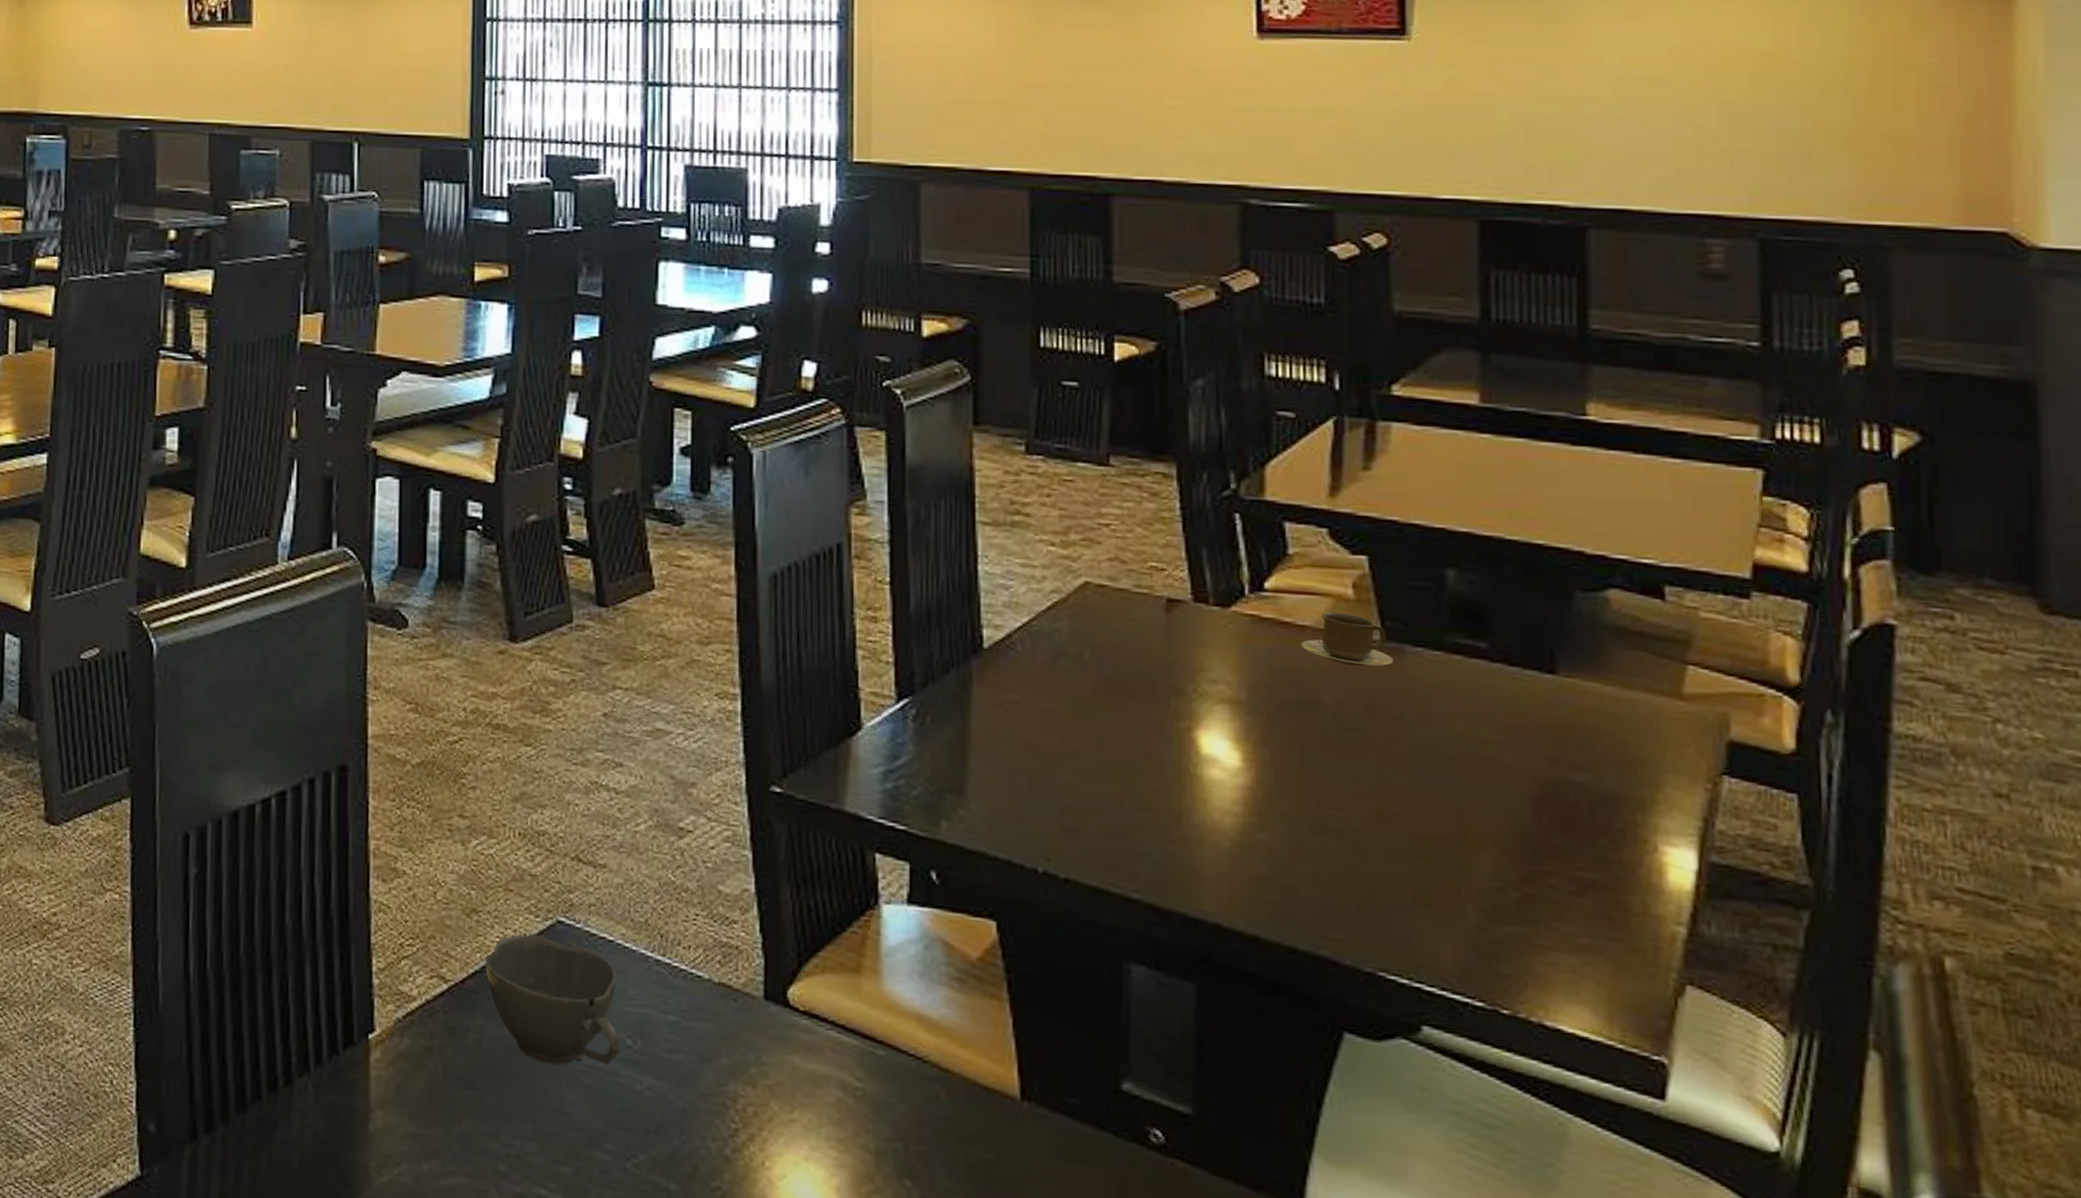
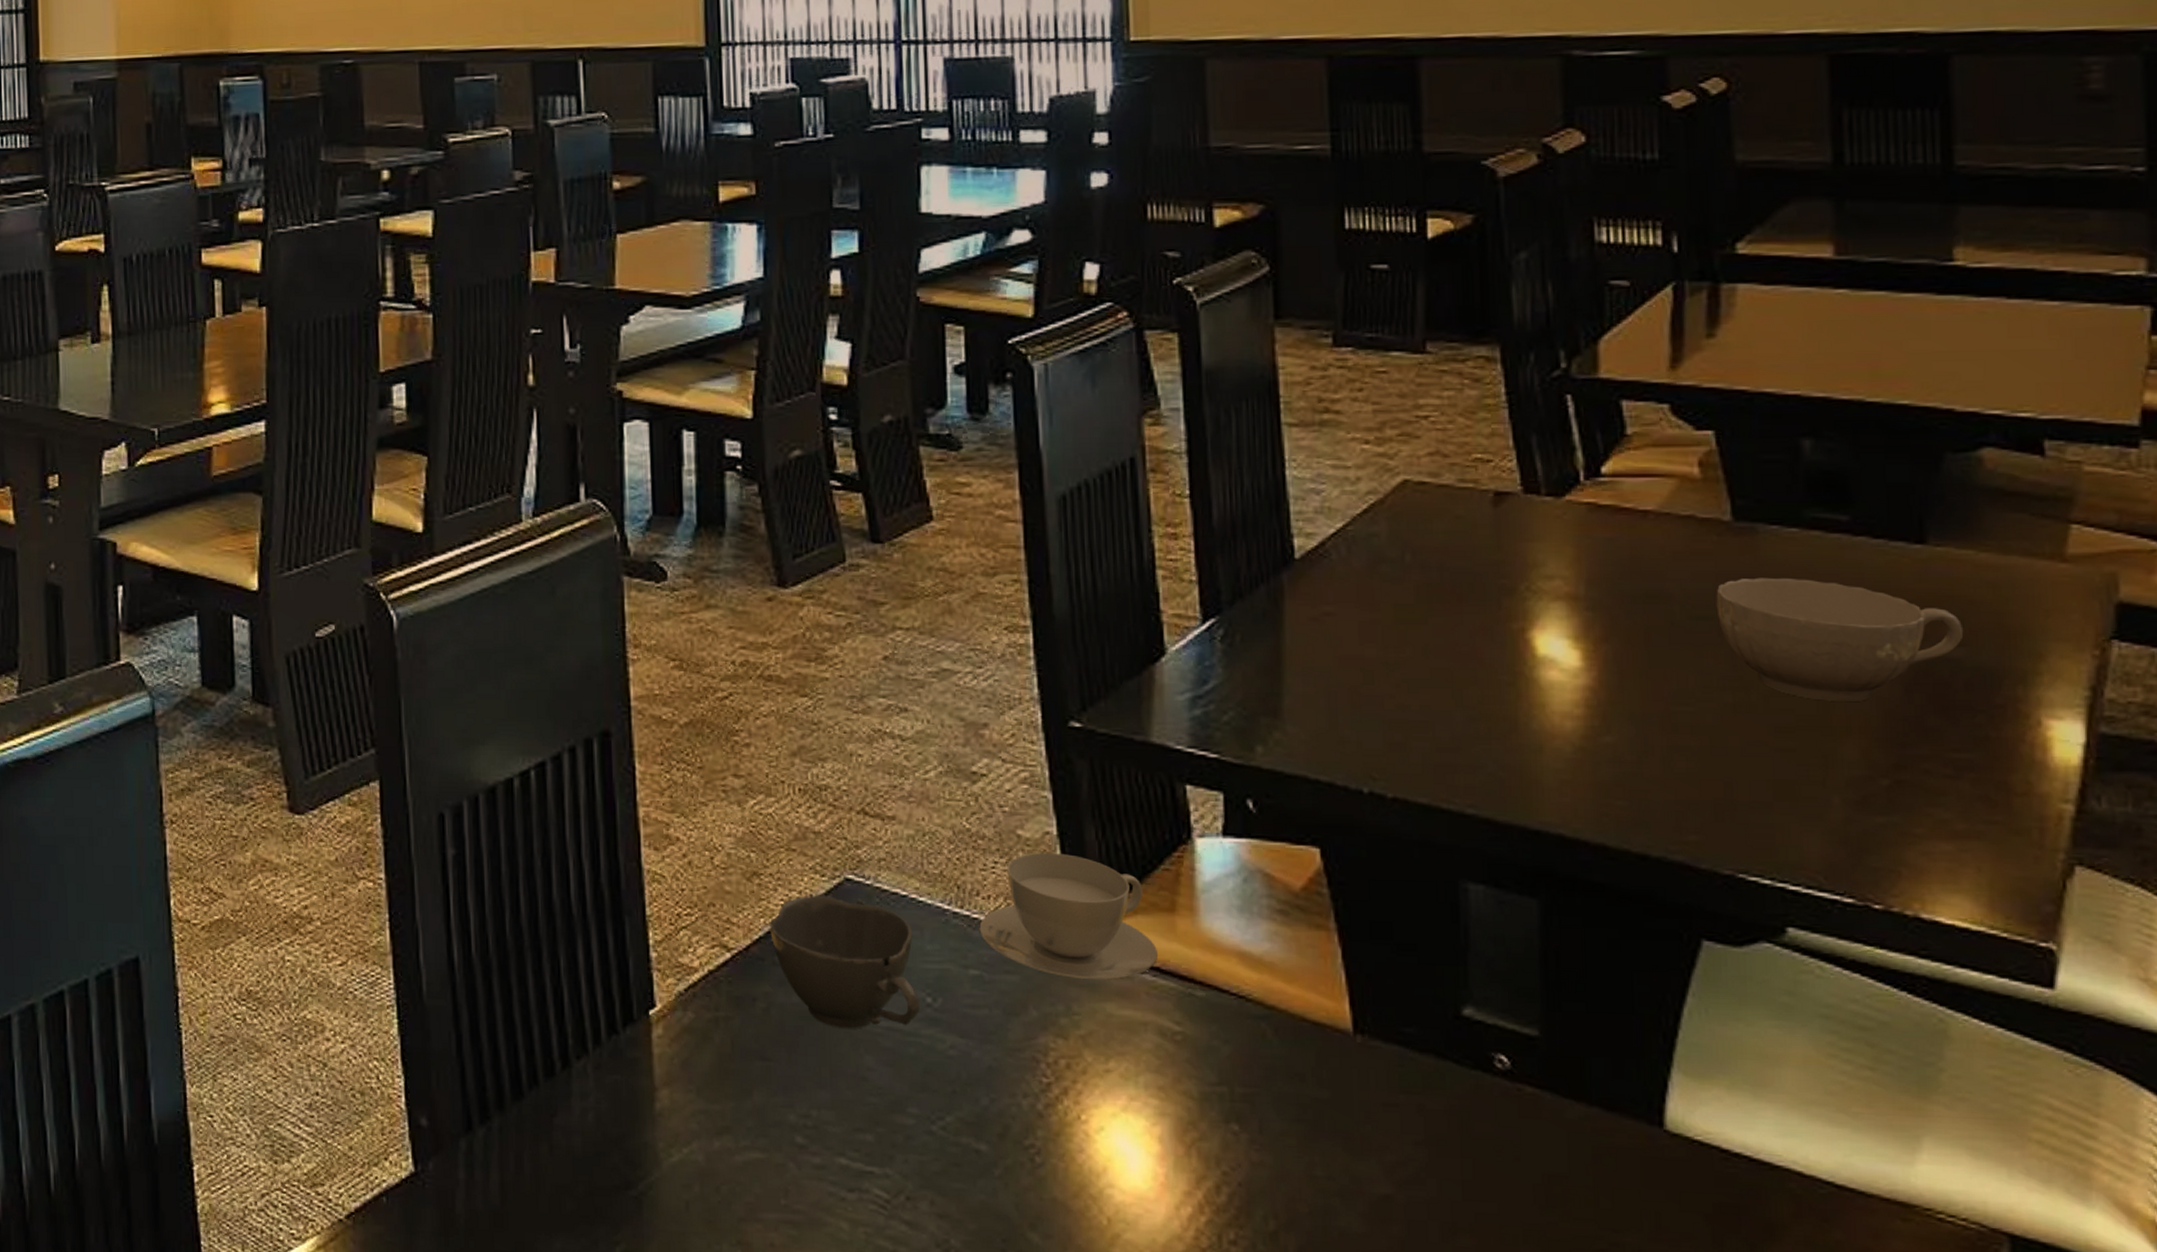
teacup: none [679,908,844,1034] -> present [979,852,1159,980]
cup and saucer: present [1300,611,1394,667] -> none [1643,493,1746,550]
teacup: none [1365,695,1589,817] -> present [1716,577,1964,702]

